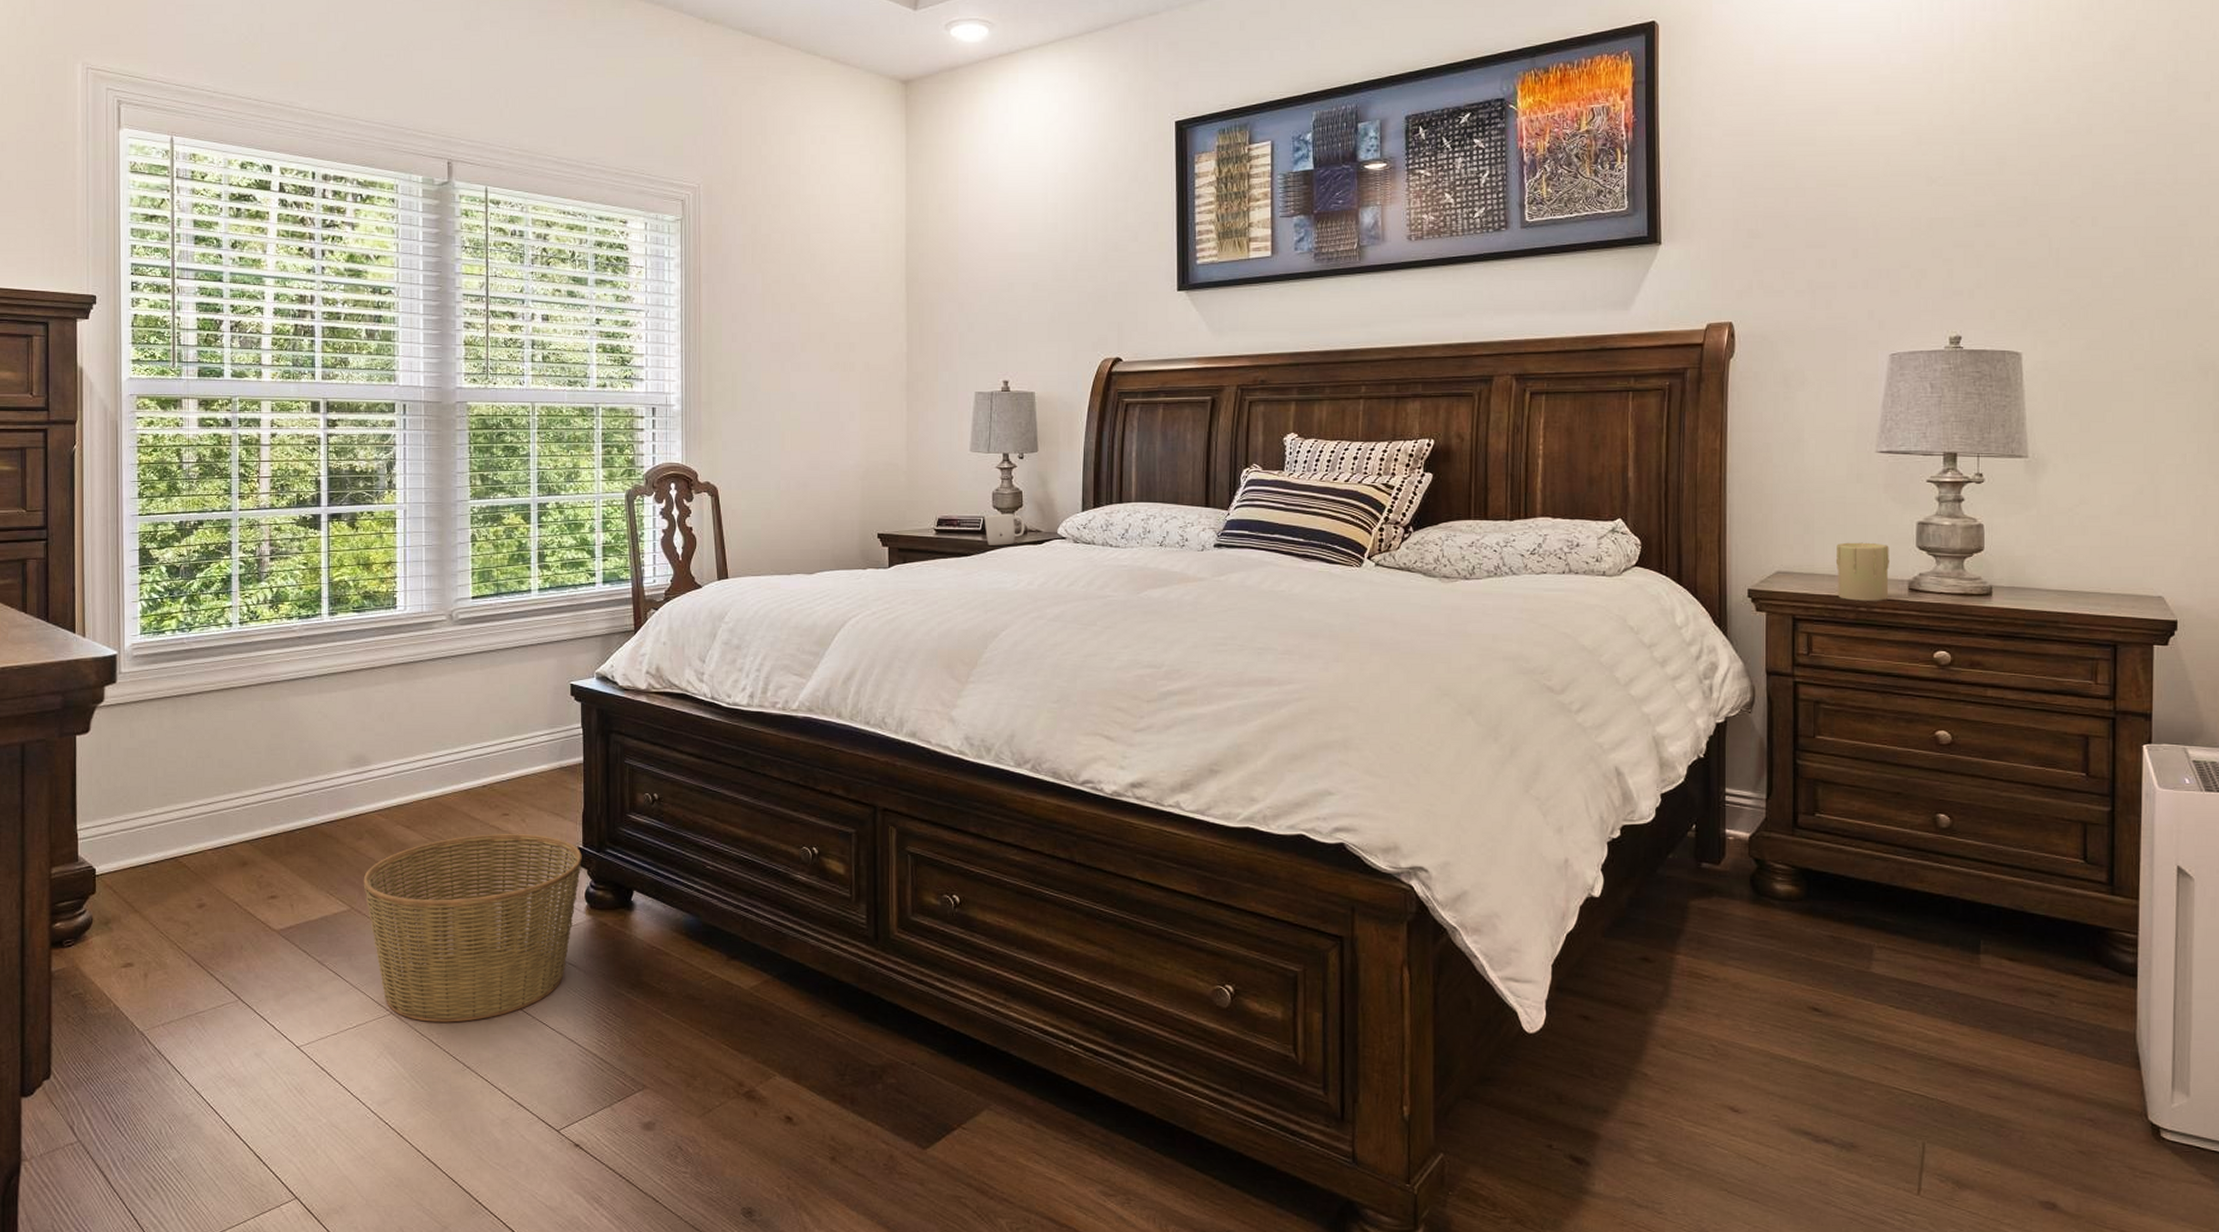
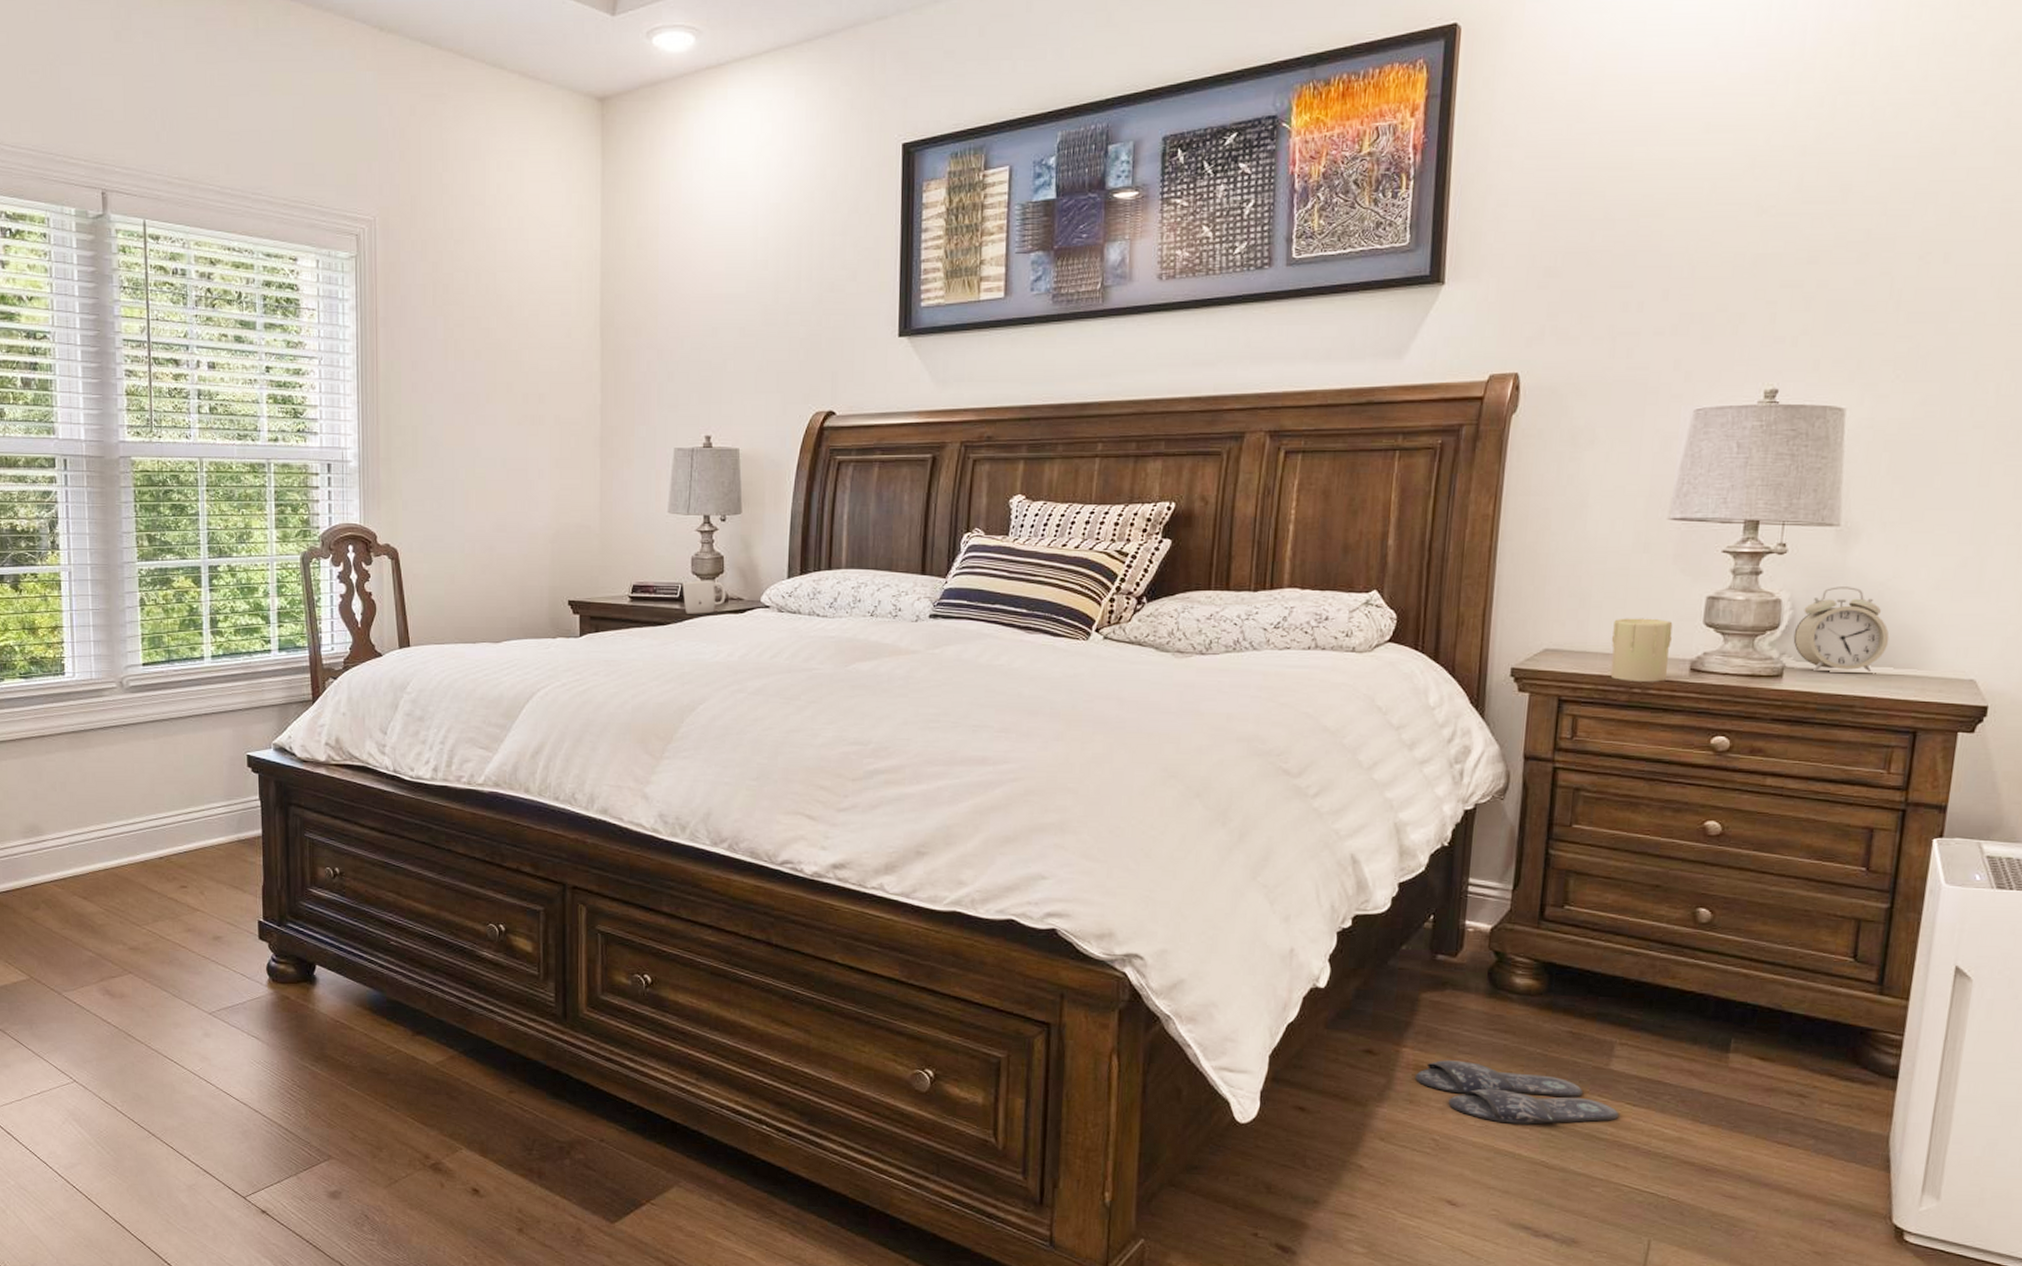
basket: present [363,833,582,1023] -> none [41,905,263,1091]
slippers: none [1691,966,1884,1029] -> present [1415,1060,1619,1125]
alarm clock: none [1998,512,2083,591] -> present [1793,587,1890,673]

